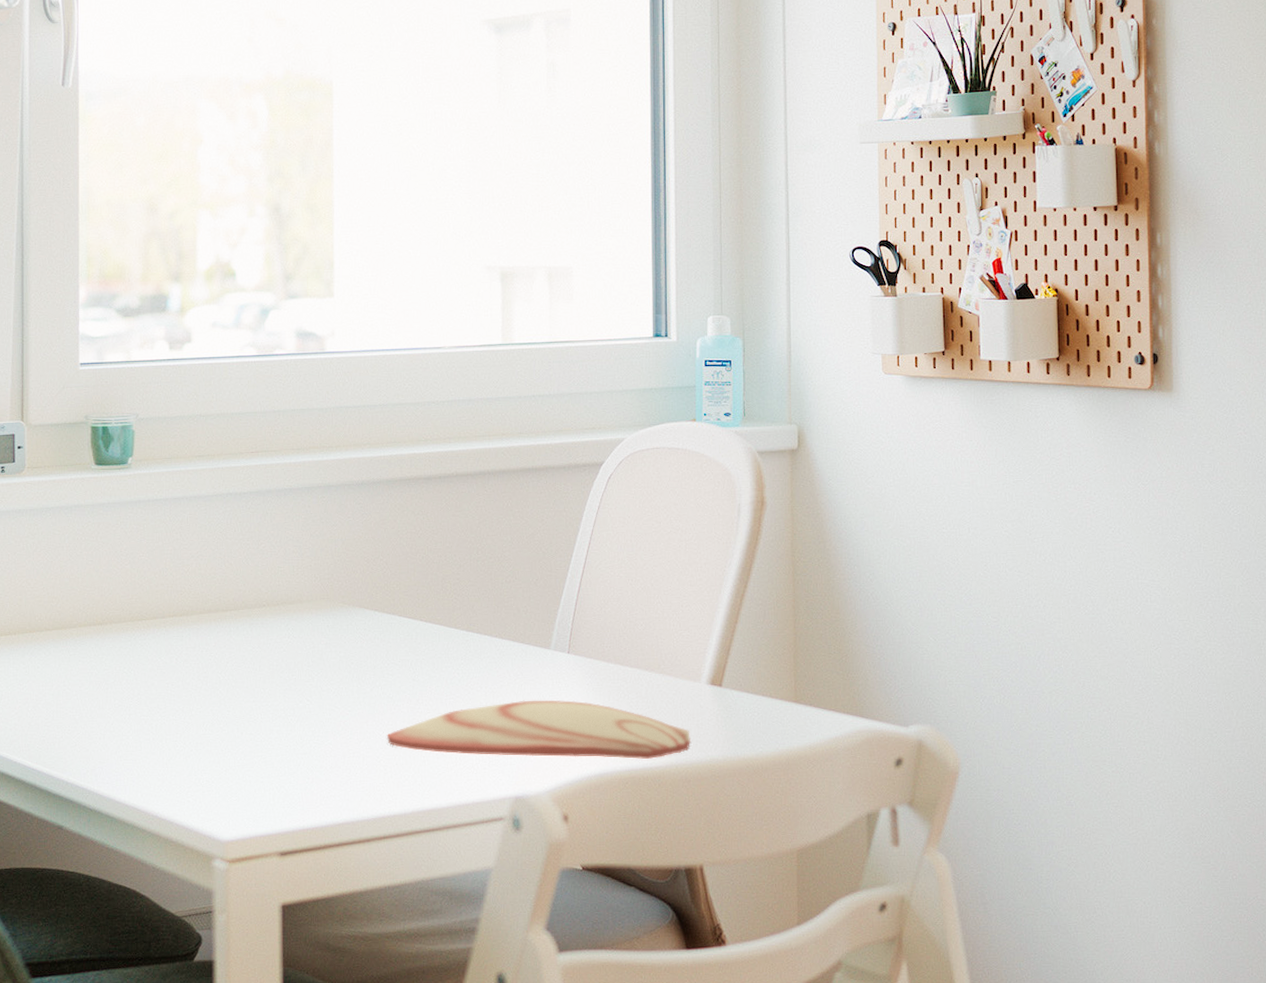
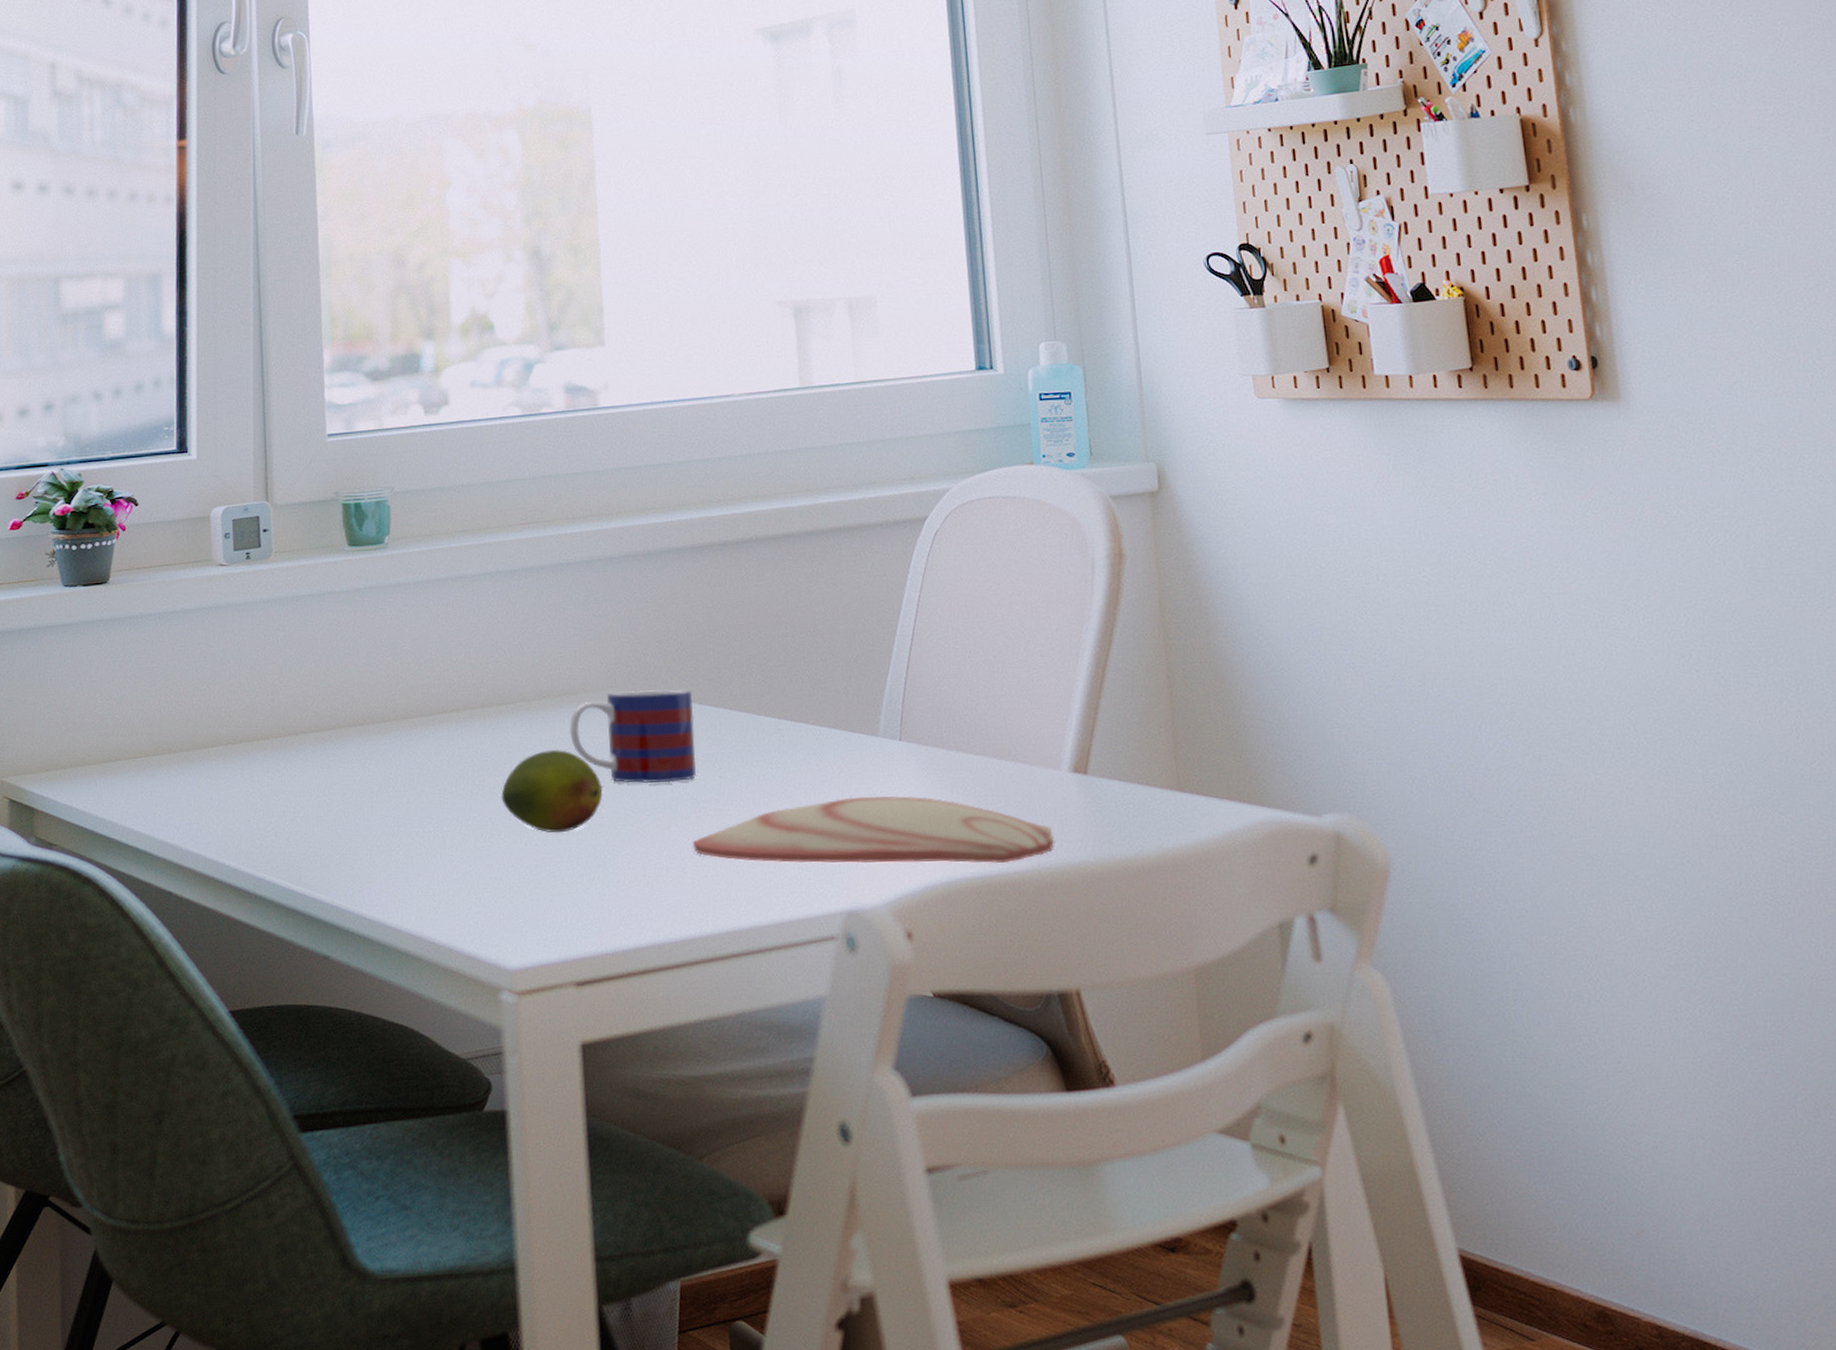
fruit: none [222,651,311,724] -> present [501,749,603,833]
mug: none [285,602,394,684] -> present [569,689,696,784]

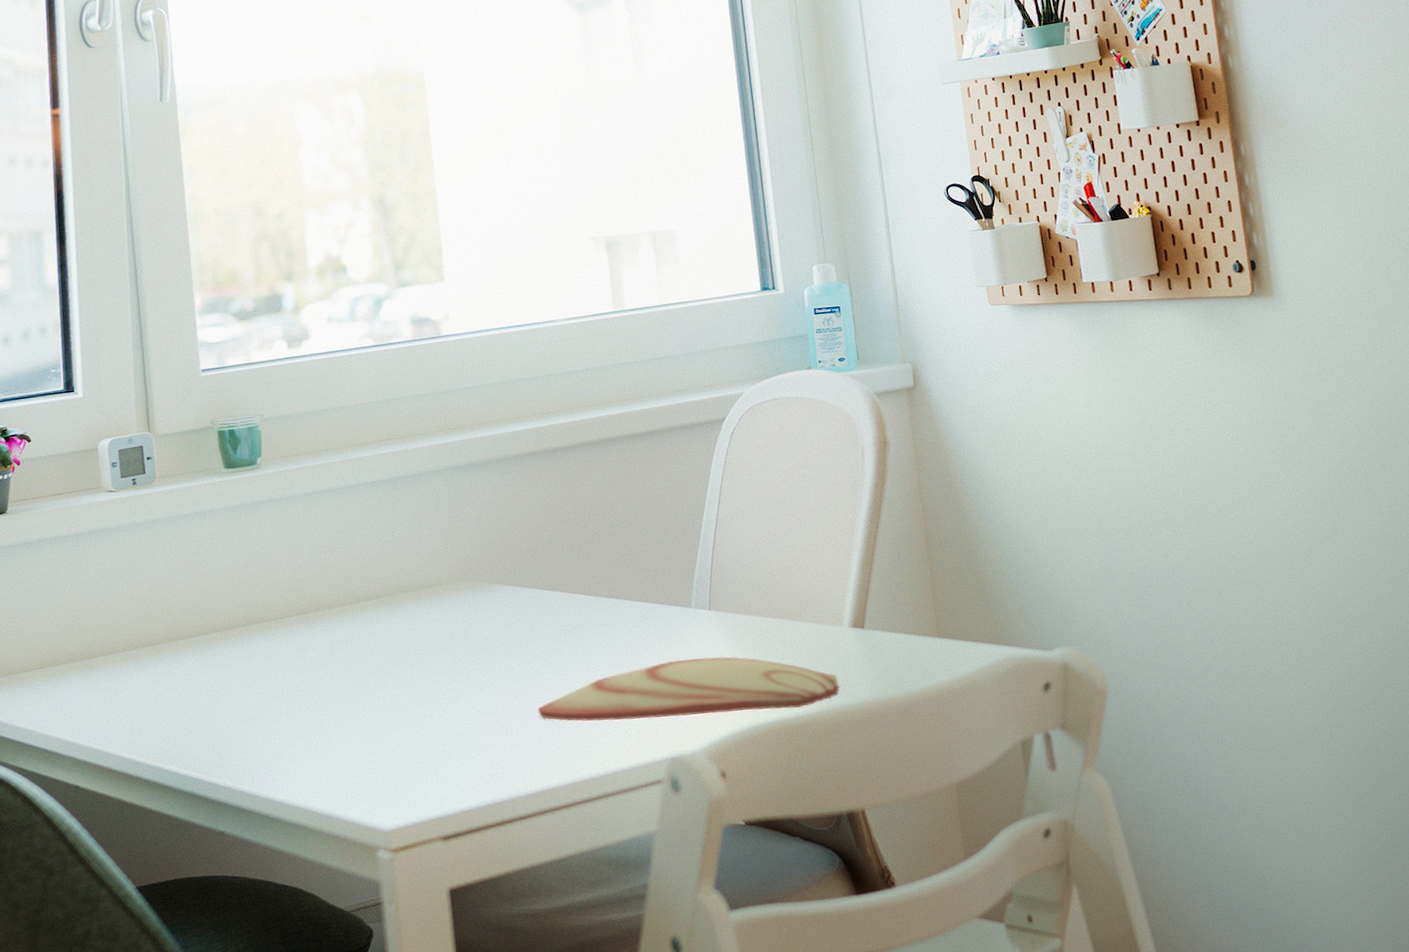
fruit: present [501,749,603,833] -> none [370,636,459,709]
mug: present [569,689,696,784] -> none [428,577,539,662]

